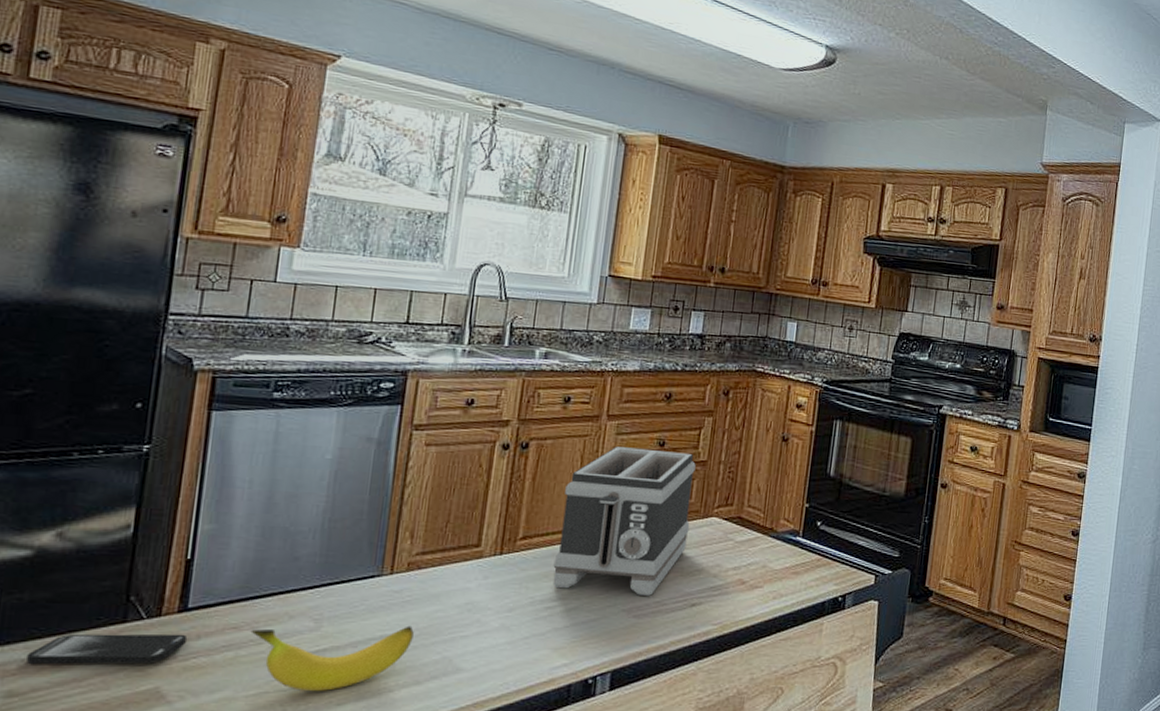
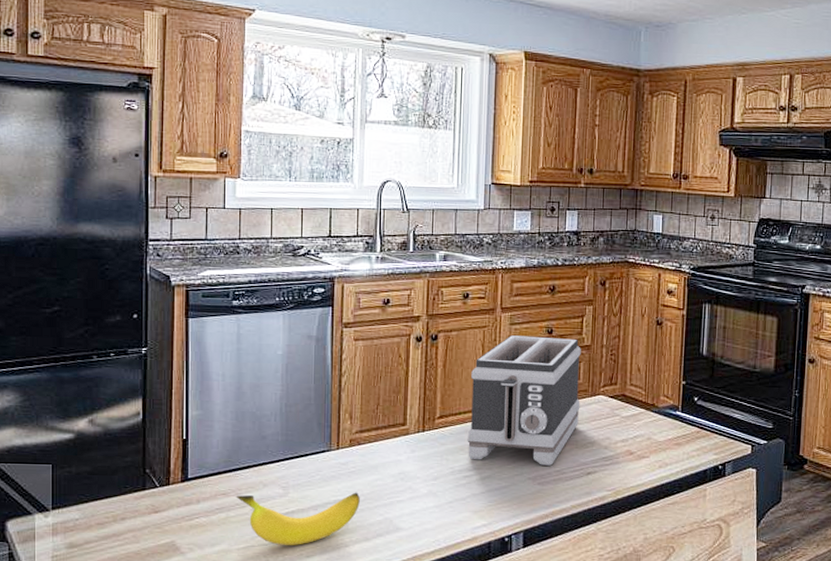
smartphone: present [26,633,187,664] -> none [80,499,189,523]

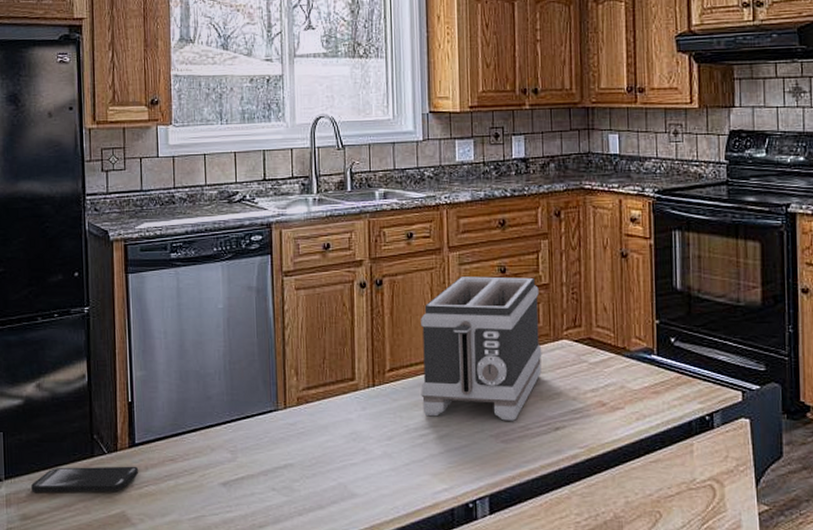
smartphone: none [80,499,189,523] -> present [31,466,138,492]
banana: present [236,492,360,546] -> none [184,455,311,516]

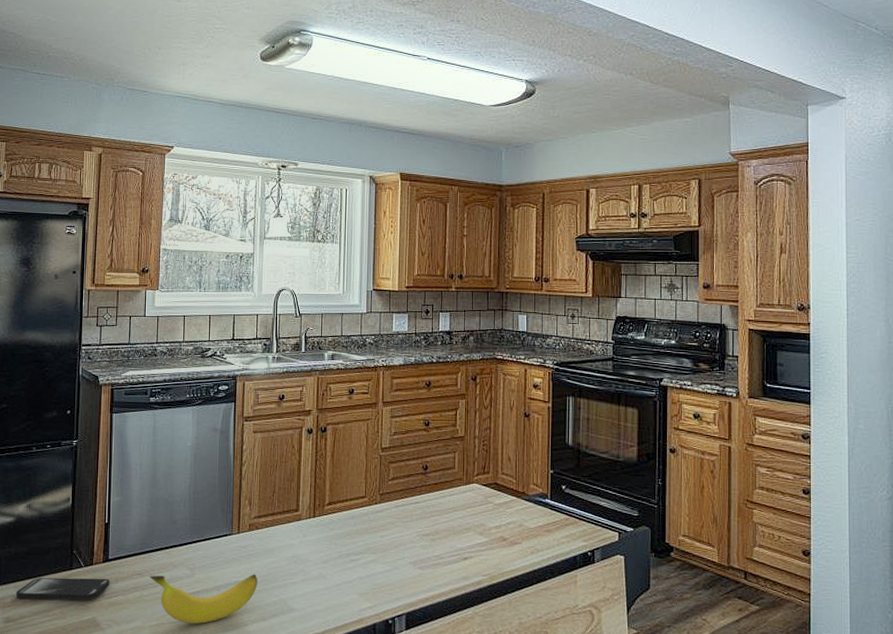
banana: none [184,455,311,516] -> present [149,574,258,624]
toaster: present [421,276,542,421] -> none [353,427,456,551]

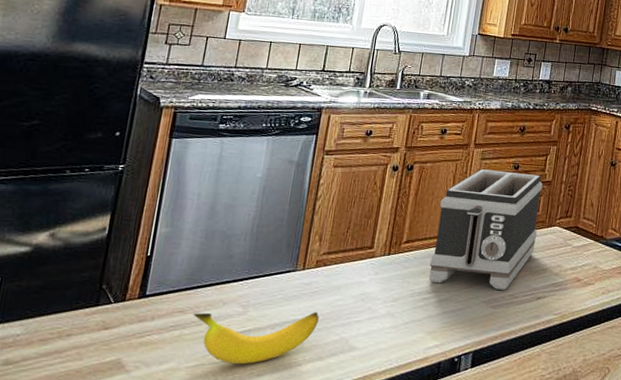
smartphone: present [16,577,109,600] -> none [21,314,144,340]
toaster: none [353,427,456,551] -> present [428,169,543,290]

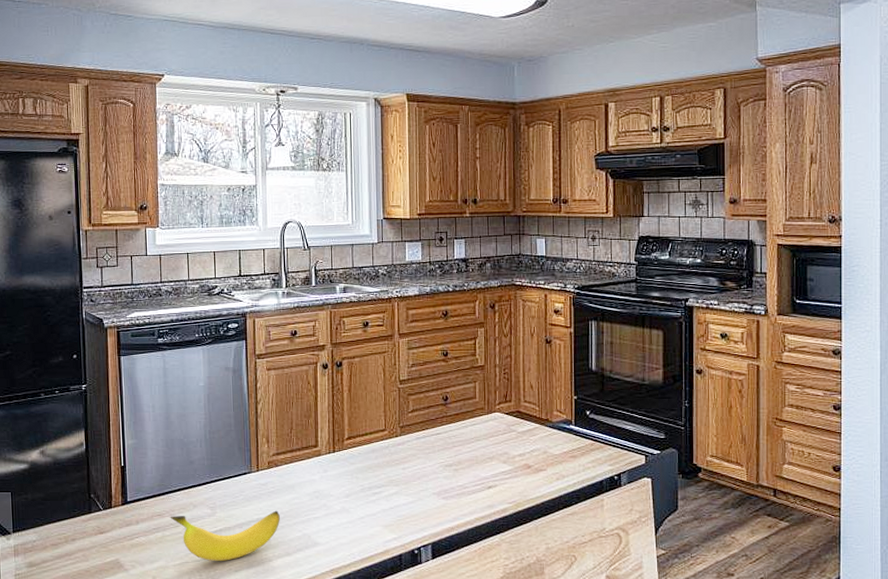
toaster: present [428,169,543,290] -> none [374,359,478,481]

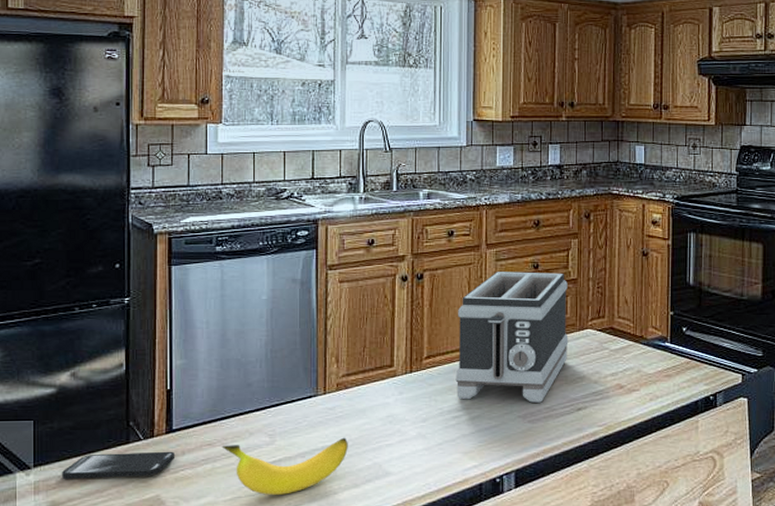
smartphone: none [36,520,130,543] -> present [62,451,174,479]
toaster: none [374,359,478,481] -> present [455,272,569,403]

